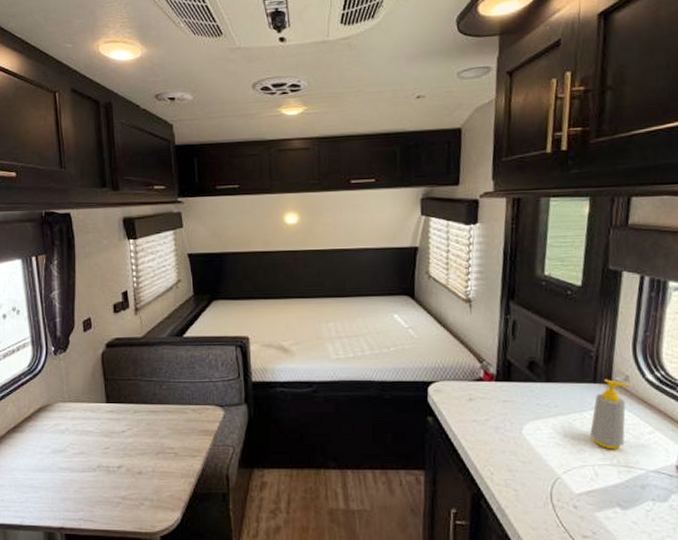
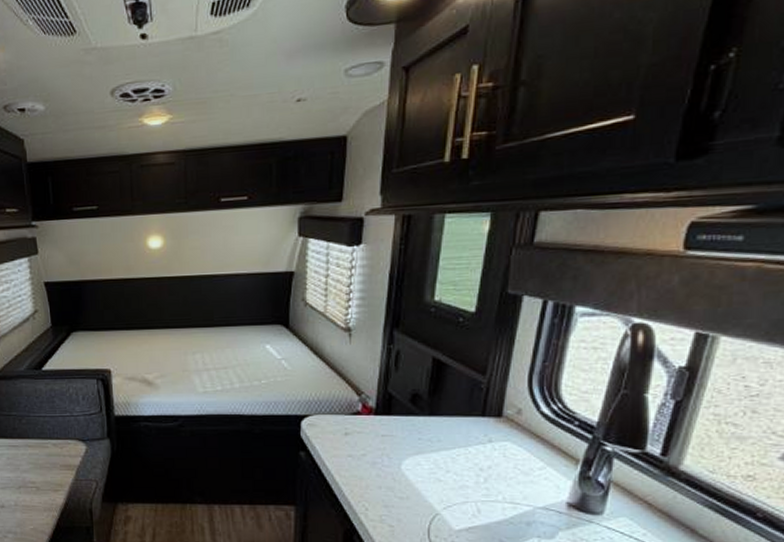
soap bottle: present [590,379,630,450] -> none [475,412,522,486]

